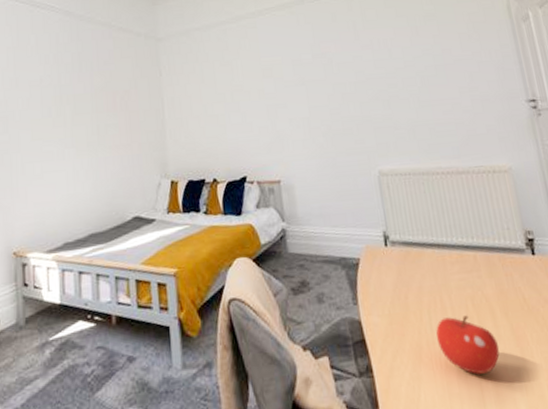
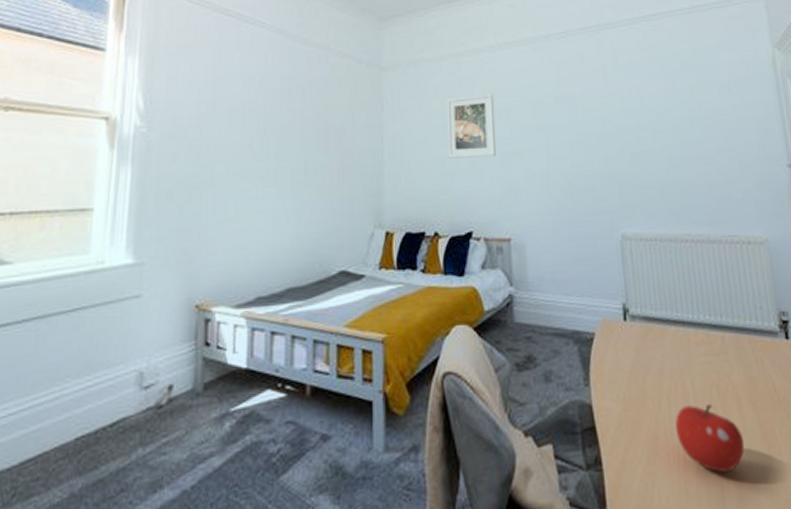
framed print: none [216,55,263,114] -> present [446,94,496,158]

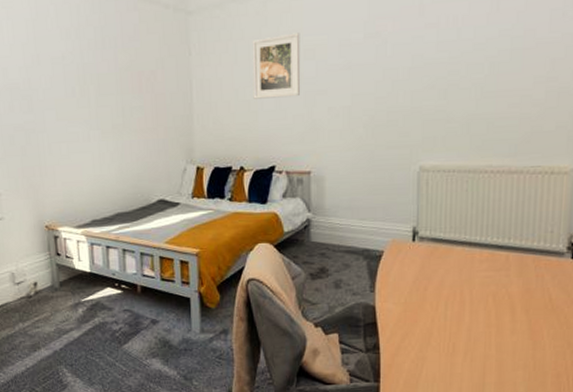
fruit: present [675,404,745,472] -> none [448,309,512,359]

